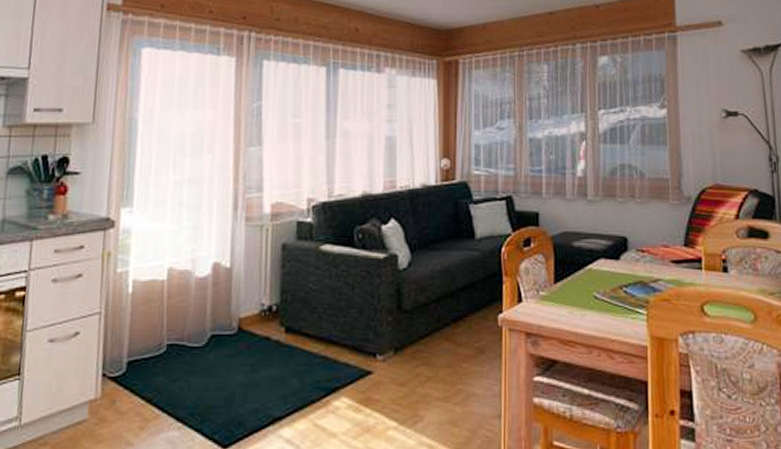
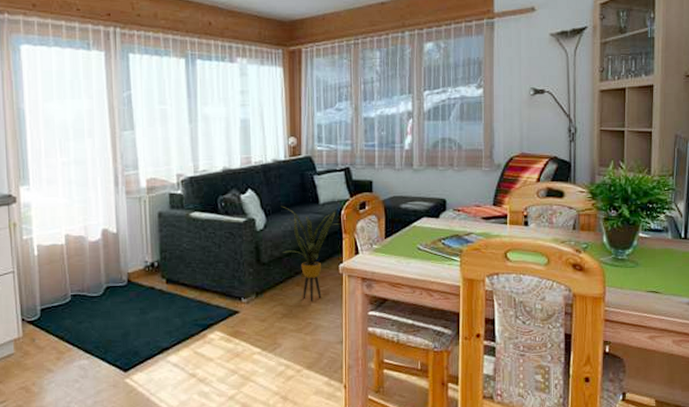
house plant: none [429,240,501,361] -> present [281,206,341,301]

